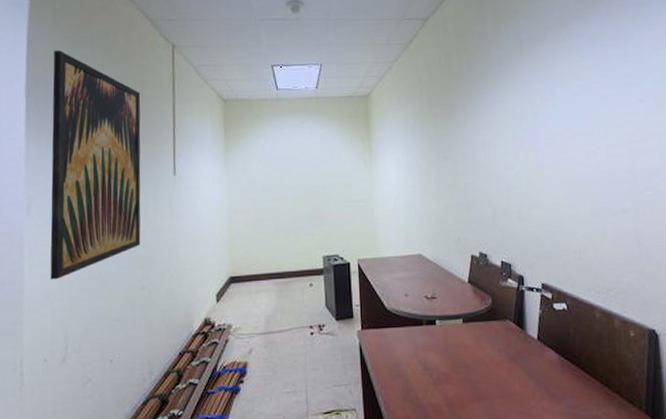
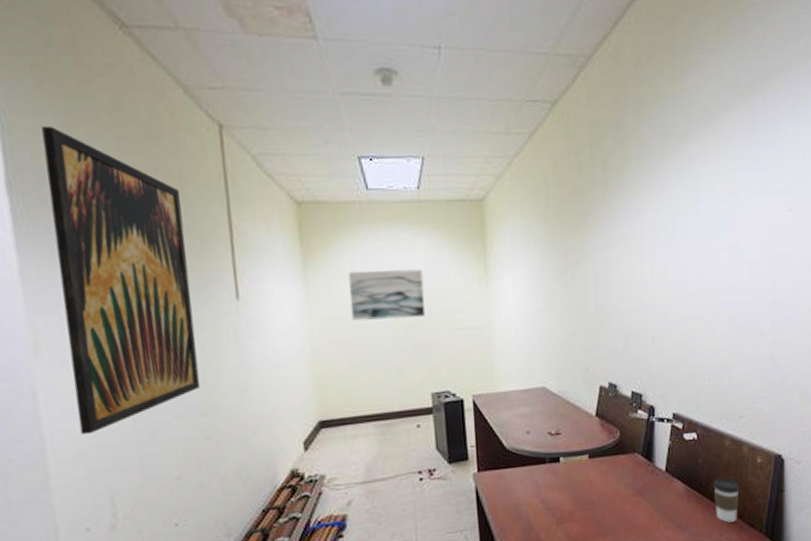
wall art: none [259,151,320,193] -> present [348,269,425,321]
coffee cup: none [586,349,615,397] -> present [713,477,740,523]

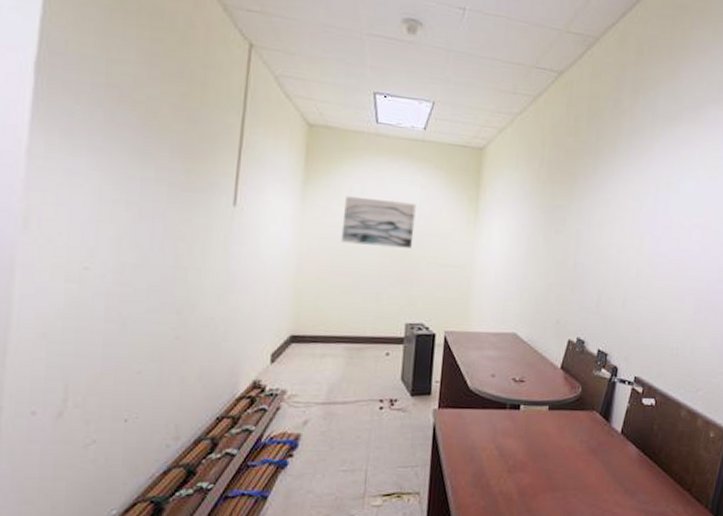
wall art: present [41,125,201,435] -> none [50,18,200,316]
coffee cup: present [713,477,740,523] -> none [665,447,691,494]

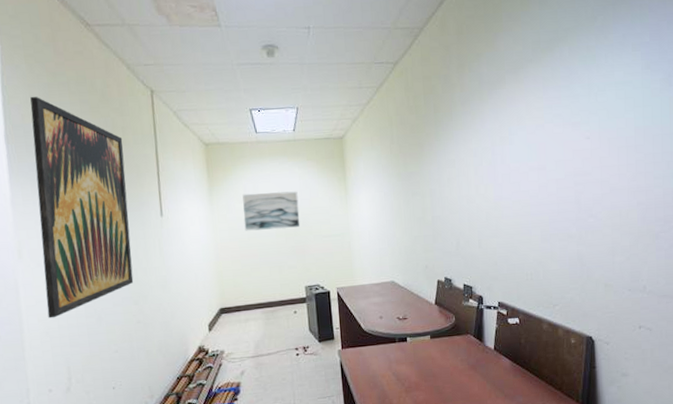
wall art: none [50,18,200,316] -> present [30,96,134,319]

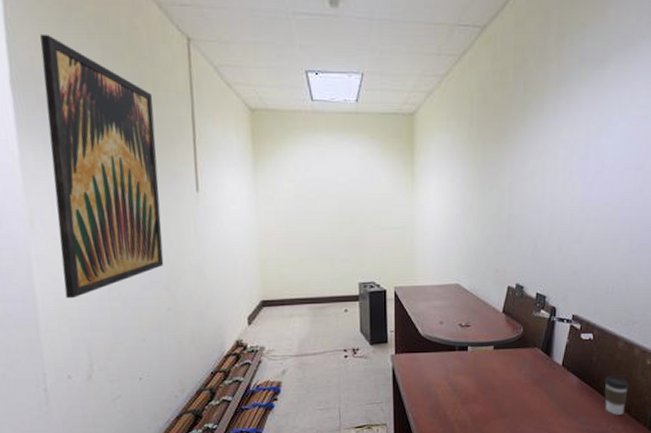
wall art: present [242,191,300,231] -> none [292,172,358,216]
coffee cup: none [535,355,558,394] -> present [604,375,629,415]

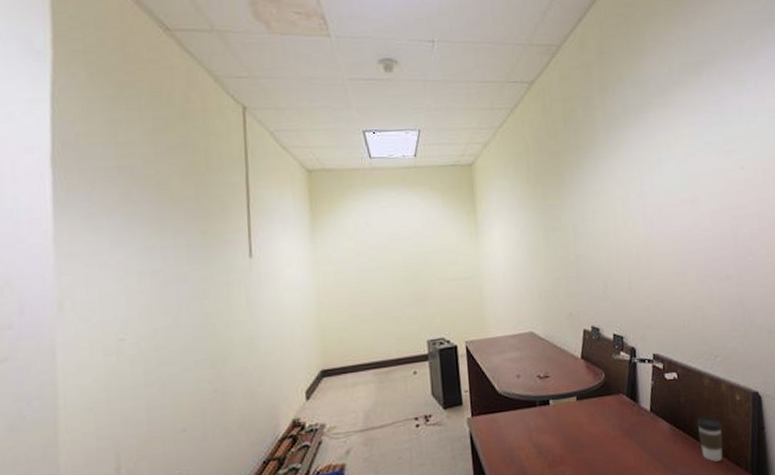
wall art: present [40,33,164,299] -> none [87,110,211,390]

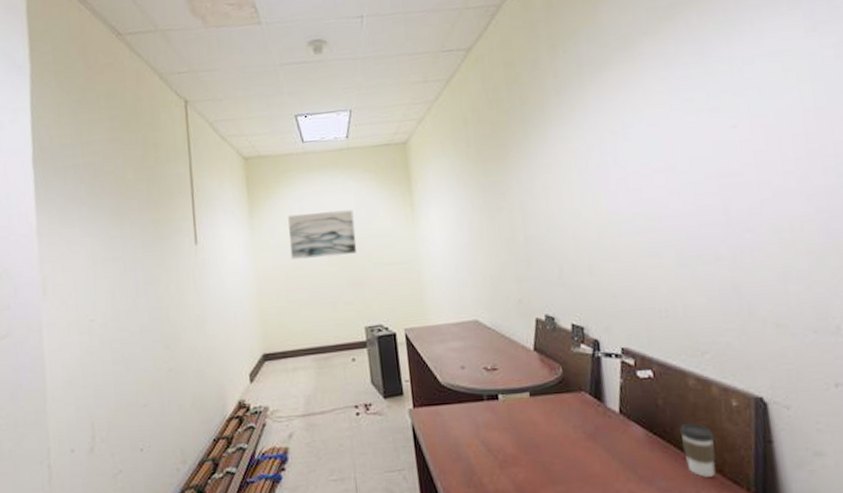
wall art: none [352,226,422,274] -> present [288,209,357,260]

